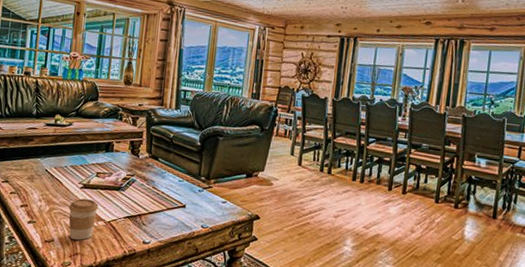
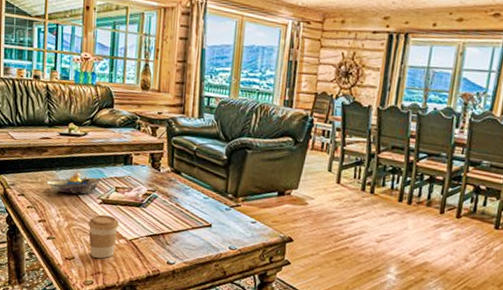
decorative bowl: none [29,159,83,181] -> present [45,171,100,195]

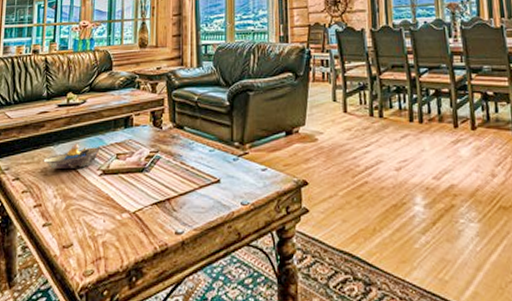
coffee cup: present [88,214,120,259] -> none [87,188,122,240]

